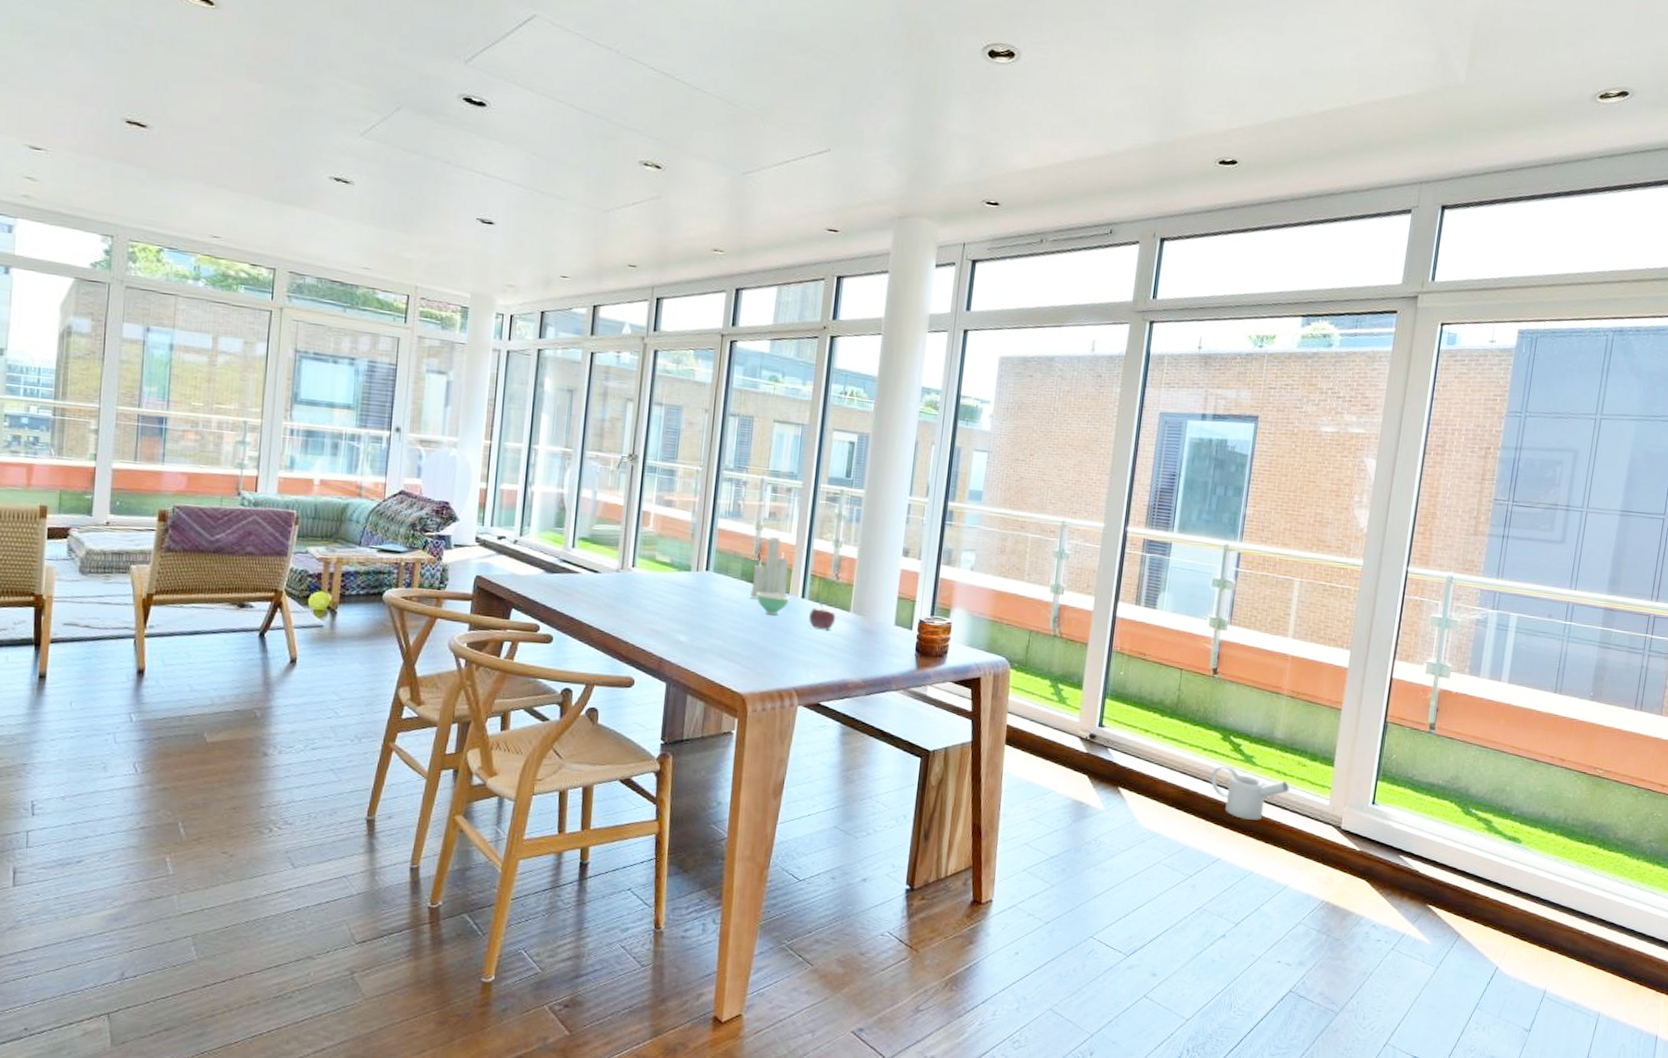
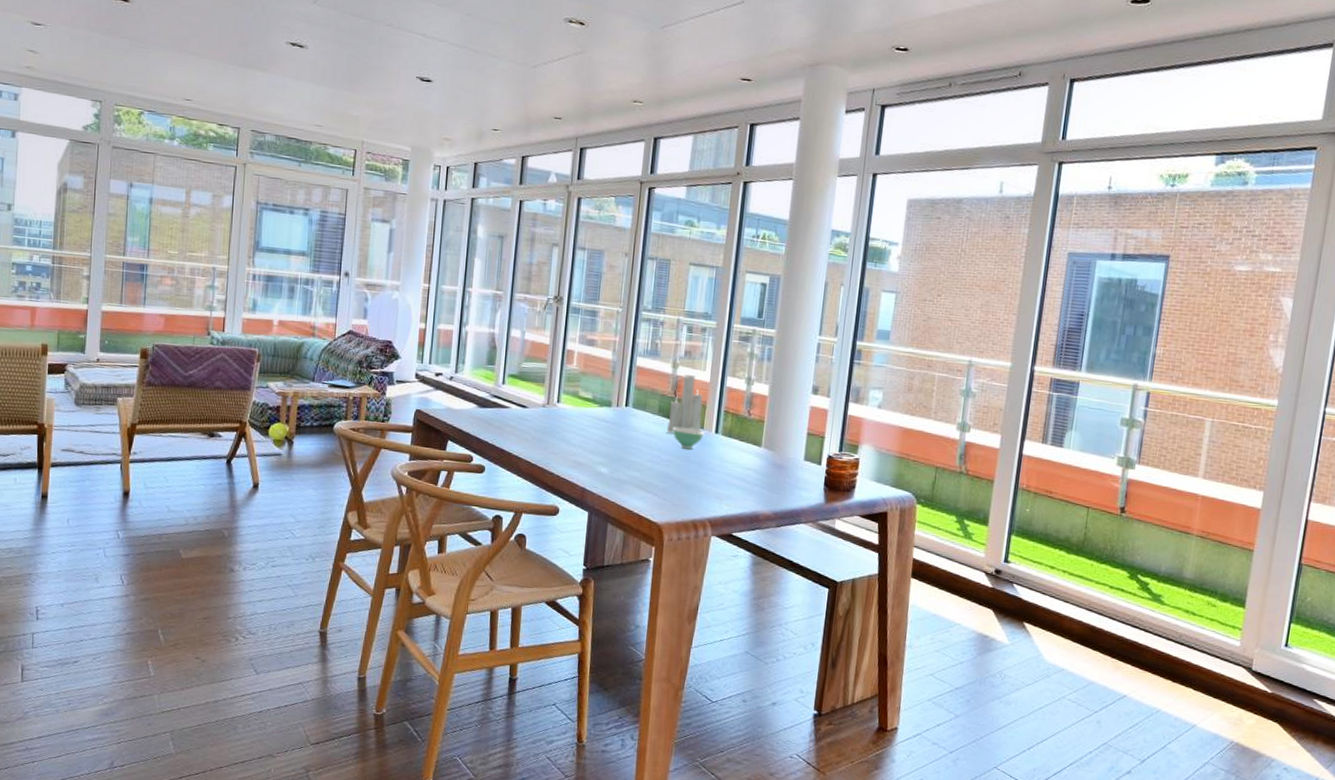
fruit: present [809,603,836,631] -> none [722,438,748,465]
watering can: present [1210,766,1290,820] -> none [1117,604,1199,659]

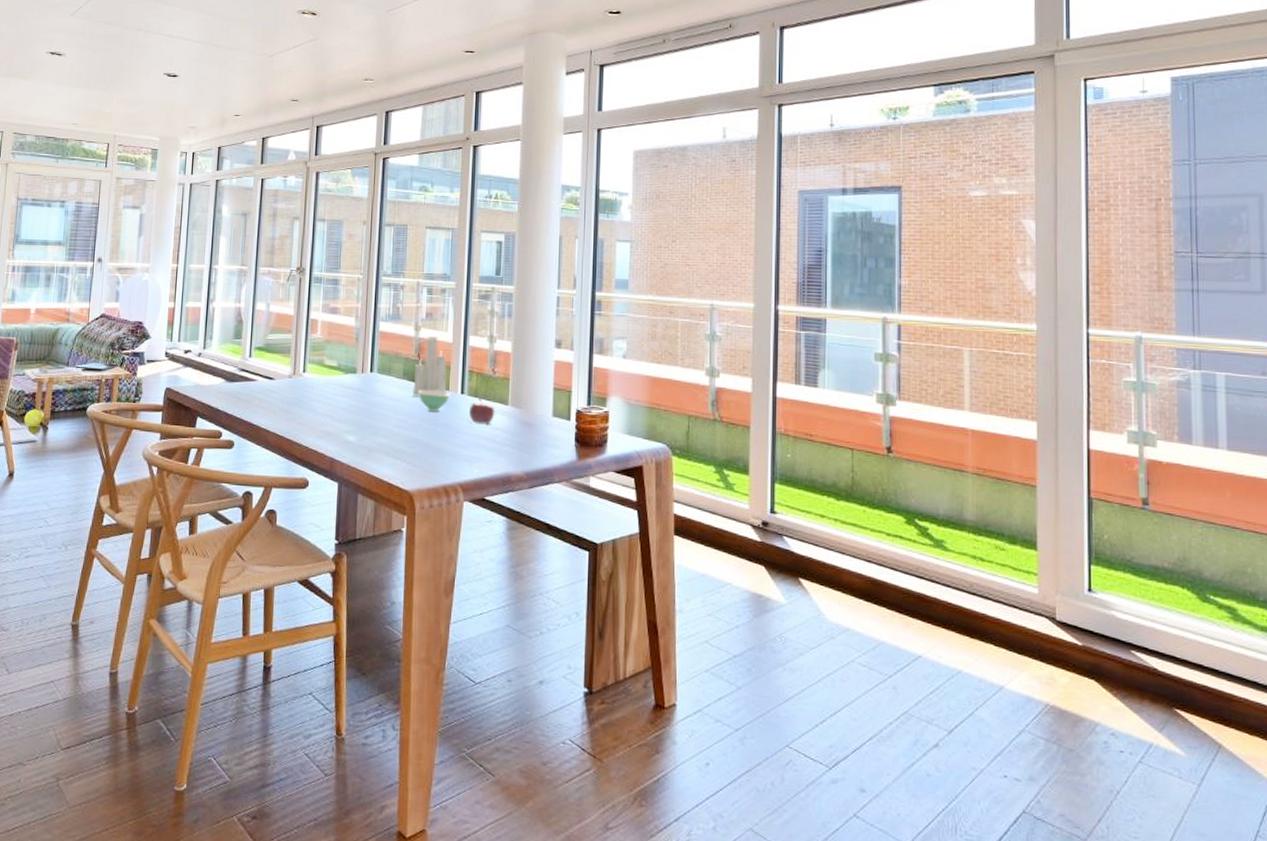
fruit: none [722,438,748,465] -> present [469,398,495,426]

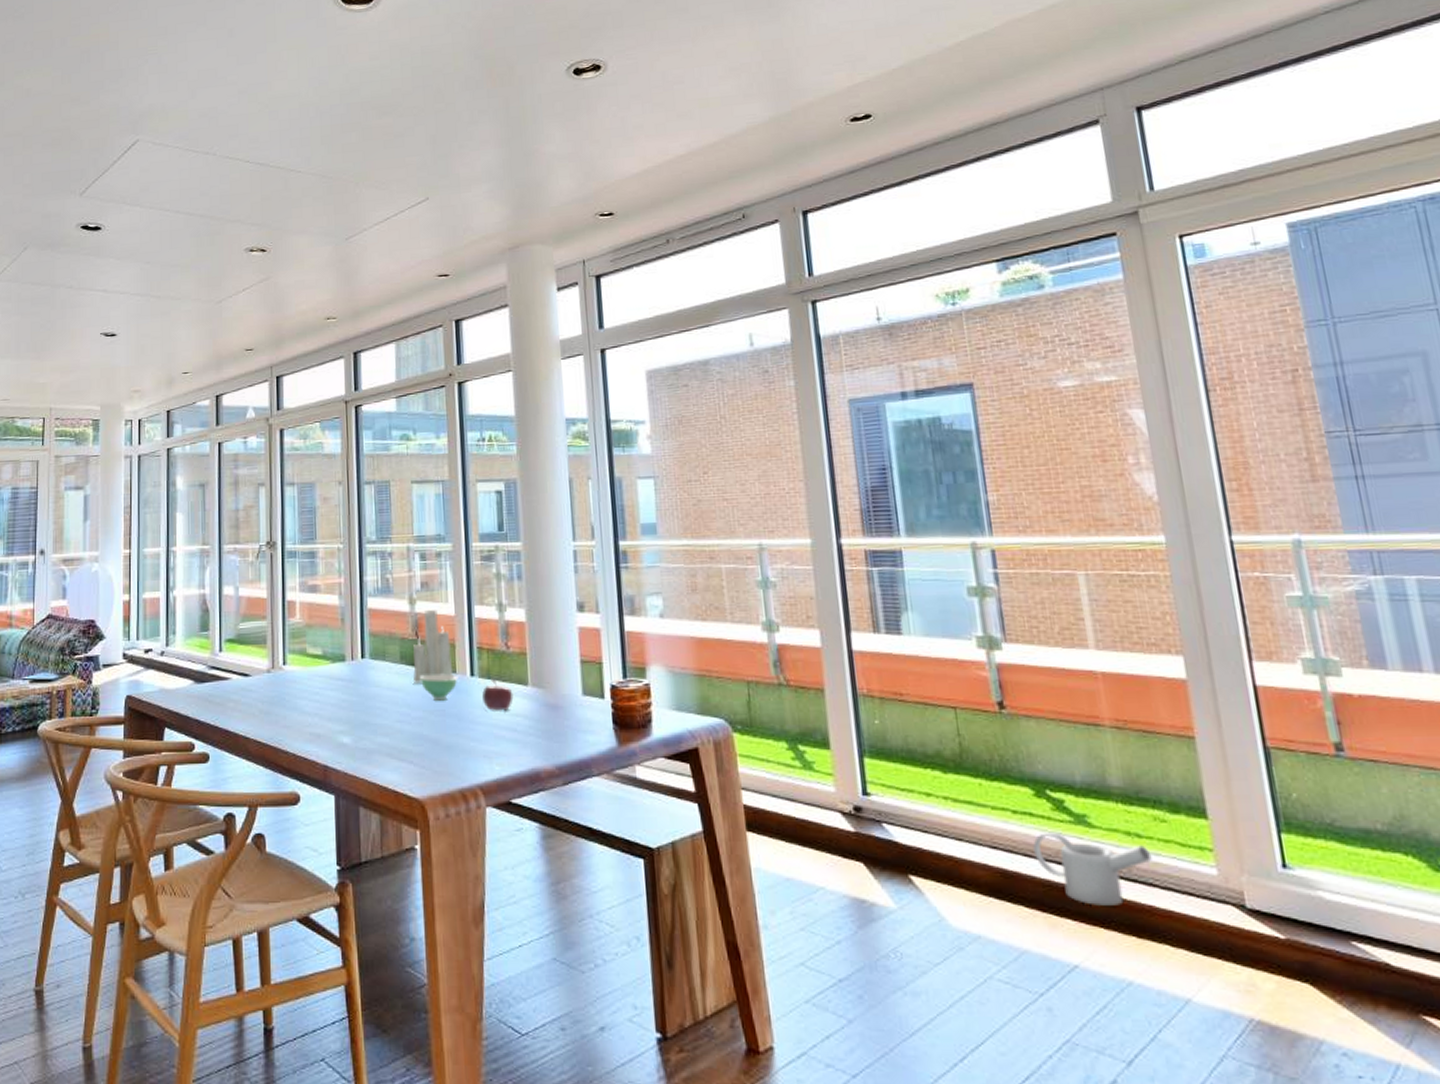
watering can: none [899,552,990,612] -> present [1033,833,1152,906]

